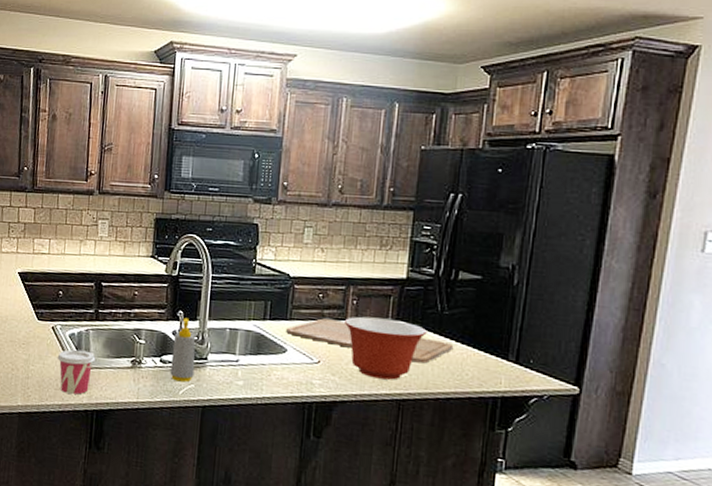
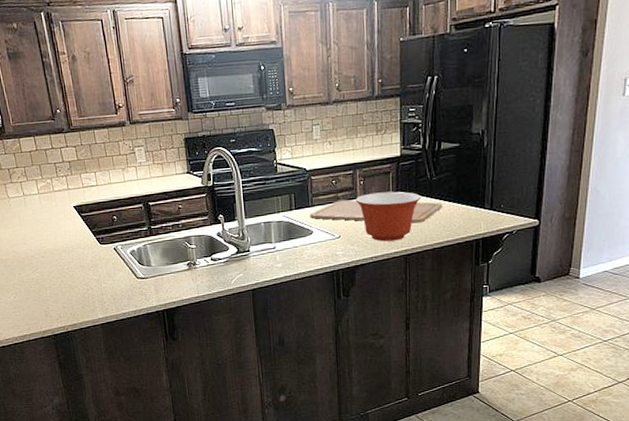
cup: present [57,349,96,395] -> none [124,262,157,301]
soap bottle: present [170,317,196,383] -> none [219,220,241,274]

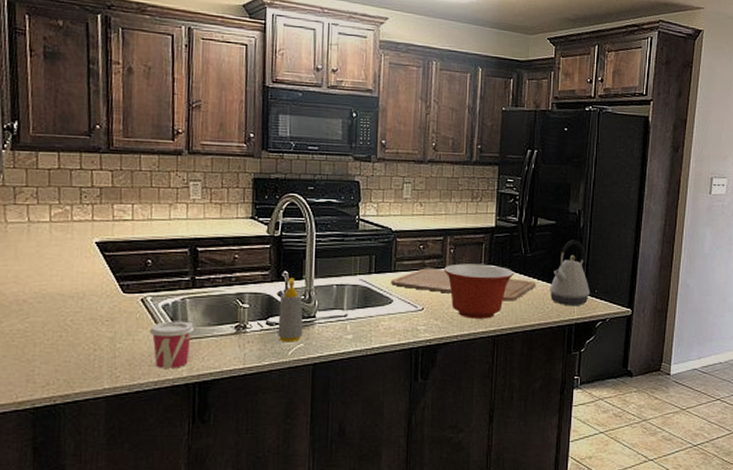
cup: none [124,262,157,301] -> present [149,321,195,368]
soap bottle: none [219,220,241,274] -> present [278,278,303,342]
kettle: none [456,159,497,222] -> present [549,240,591,305]

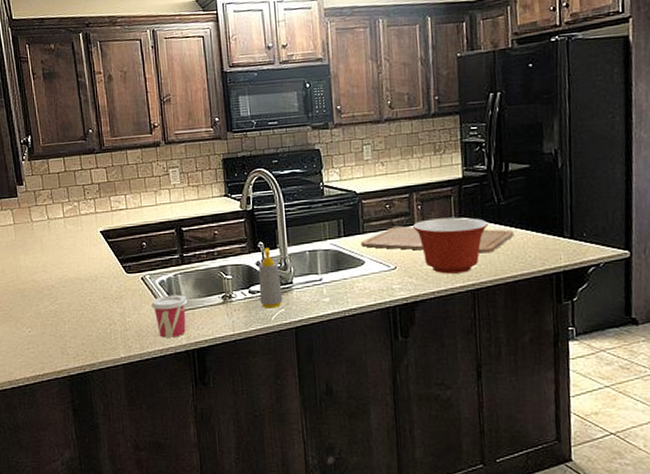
kettle: present [549,240,591,305] -> none [529,182,578,253]

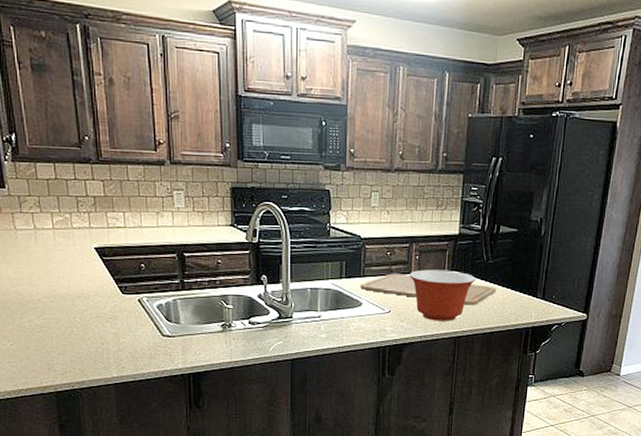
cup: present [151,294,188,338] -> none [147,319,186,361]
soap bottle: present [258,247,283,309] -> none [259,281,282,340]

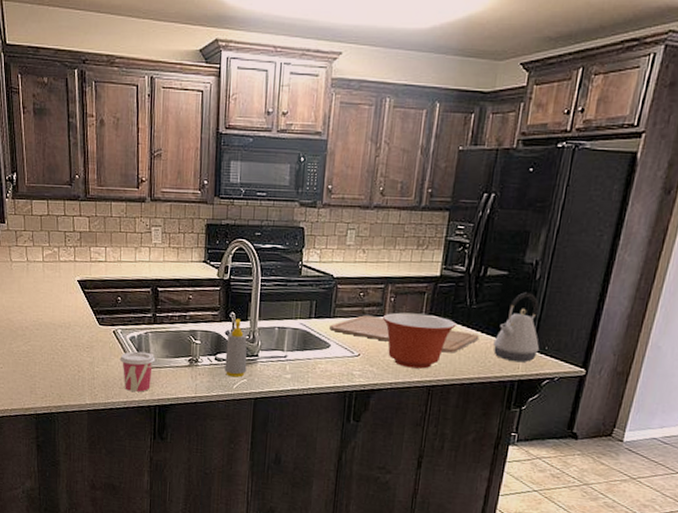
cup: none [147,319,186,361] -> present [120,351,156,392]
soap bottle: none [259,281,282,340] -> present [224,318,247,378]
kettle: none [509,247,548,310] -> present [493,292,540,362]

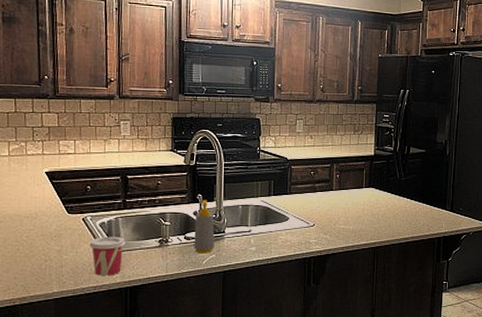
chopping board: present [330,315,480,353] -> none [287,191,410,218]
mixing bowl: present [382,312,456,369] -> none [330,186,391,233]
kettle: present [493,292,540,362] -> none [421,165,456,221]

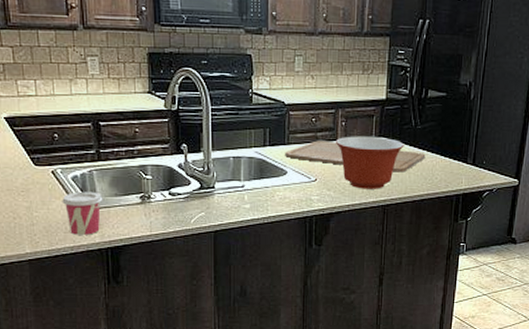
soap bottle: present [194,200,215,254] -> none [180,150,204,211]
chopping board: none [287,191,410,218] -> present [285,140,426,173]
mixing bowl: none [330,186,391,233] -> present [335,136,404,189]

